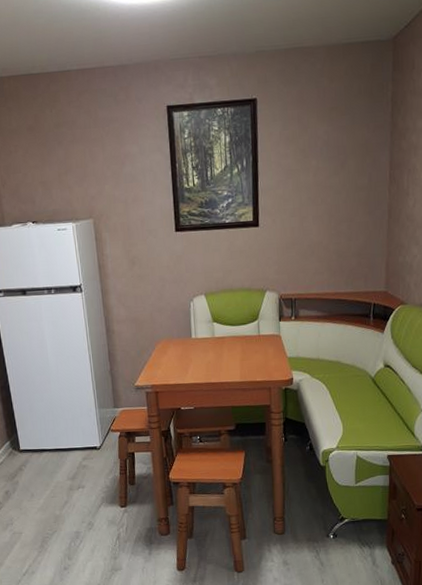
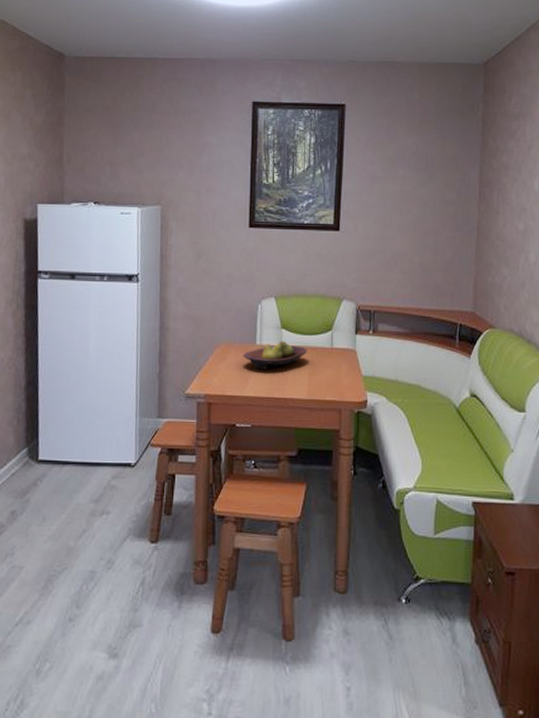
fruit bowl: none [181,332,237,360] -> present [243,340,307,370]

